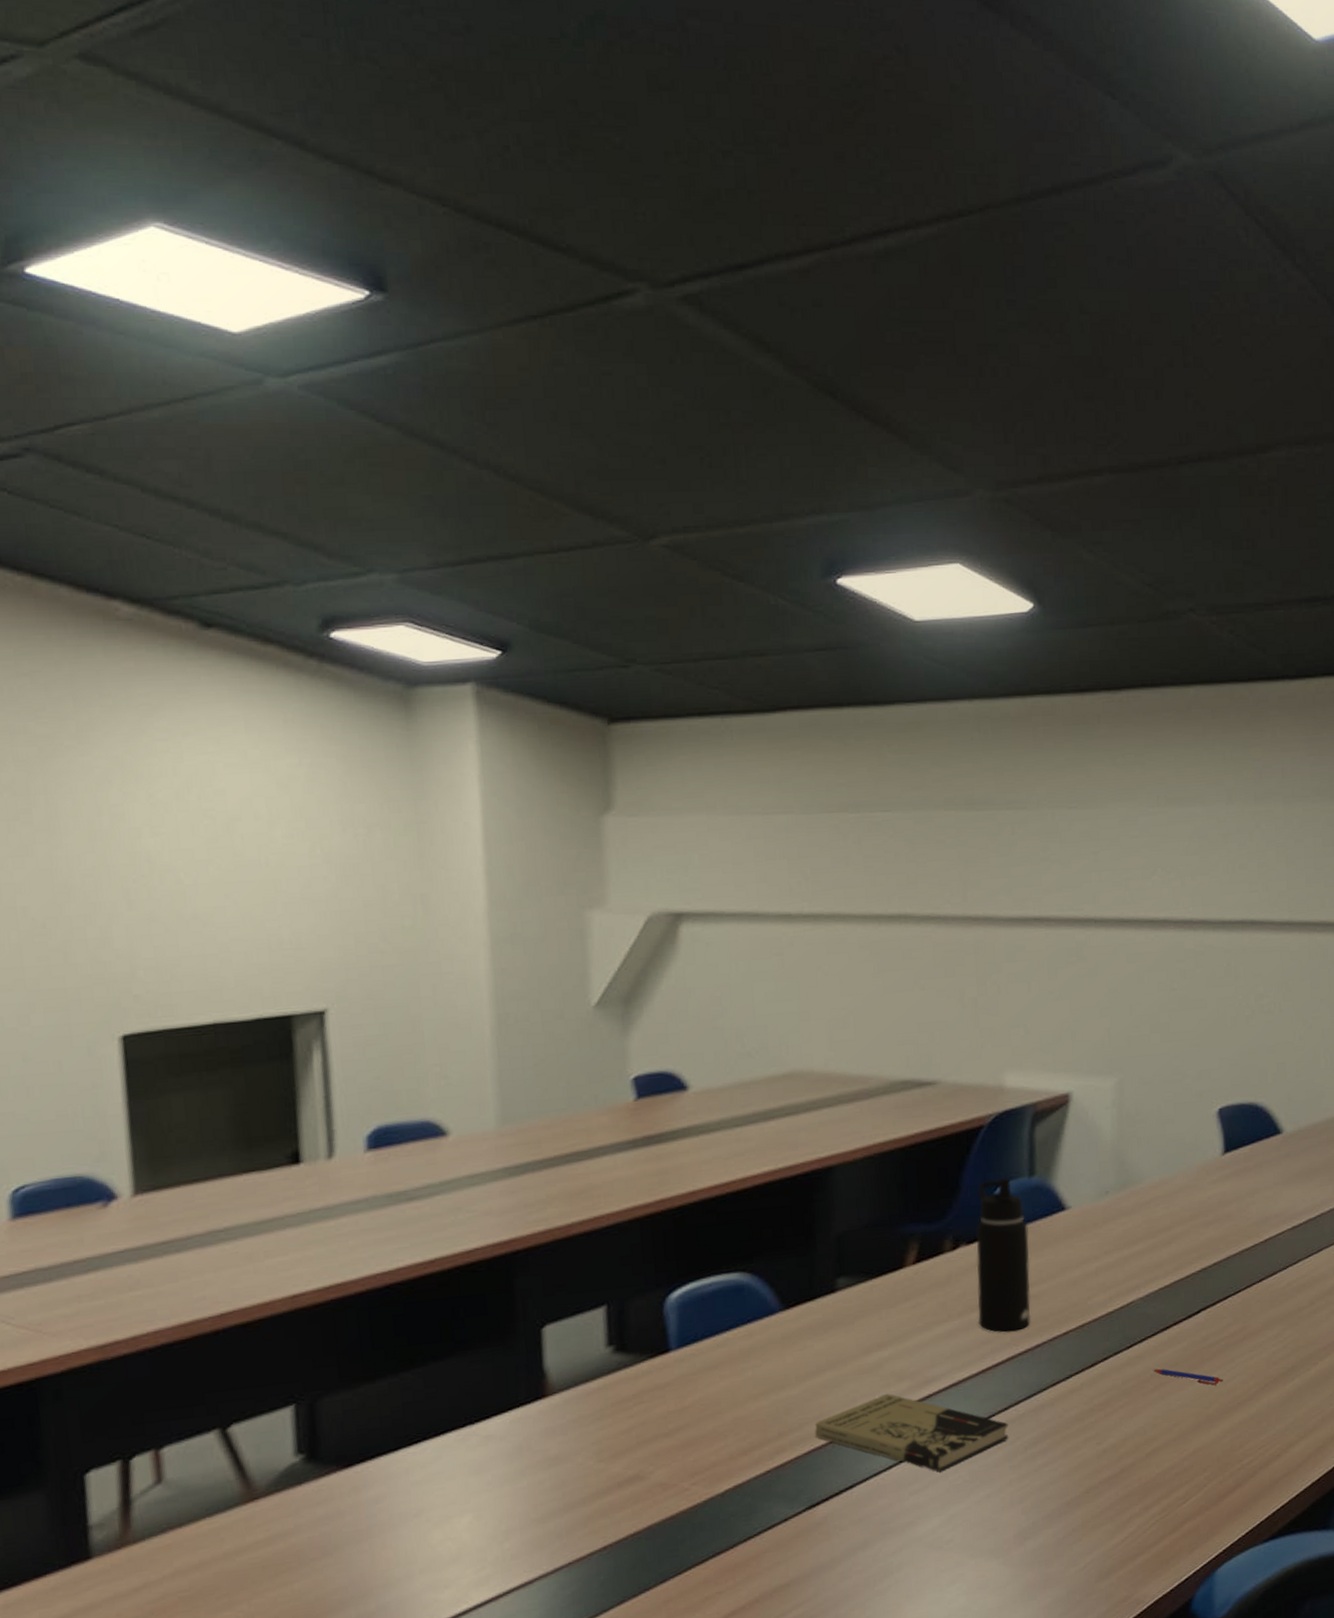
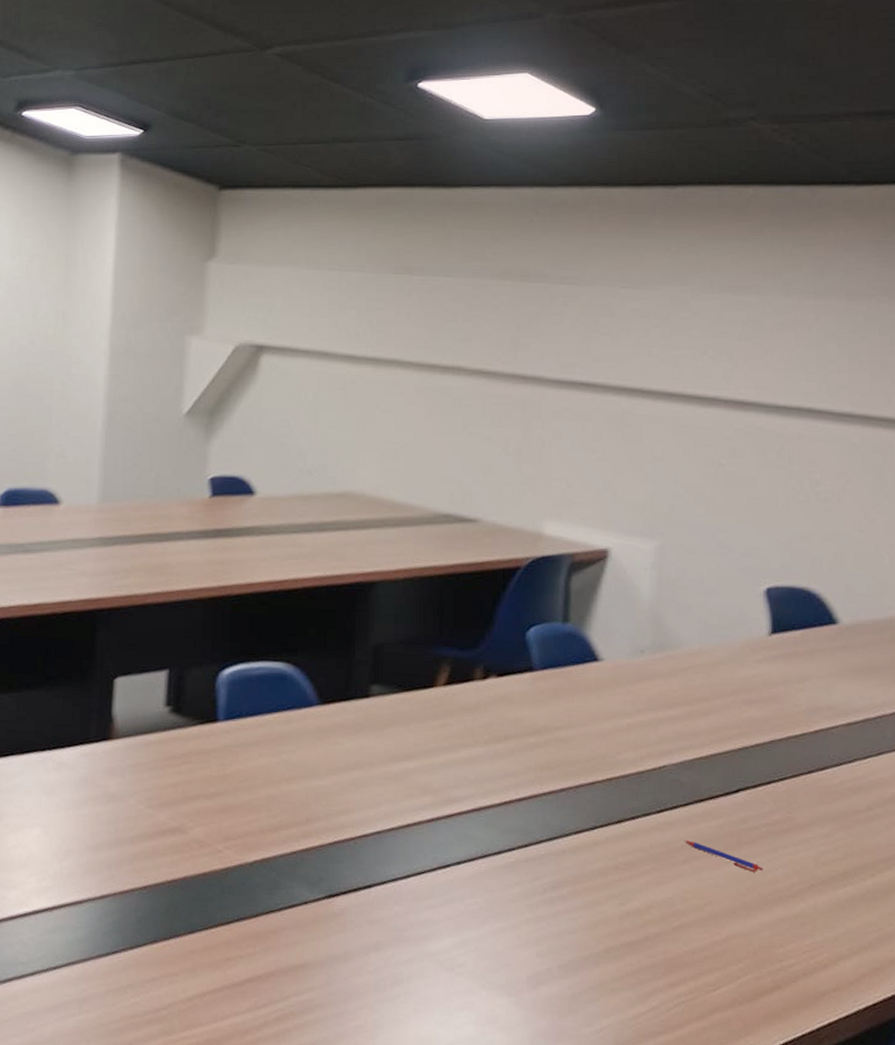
book: present [814,1393,1009,1472] -> none [340,803,528,893]
water bottle: present [975,1176,1031,1332] -> none [504,618,559,771]

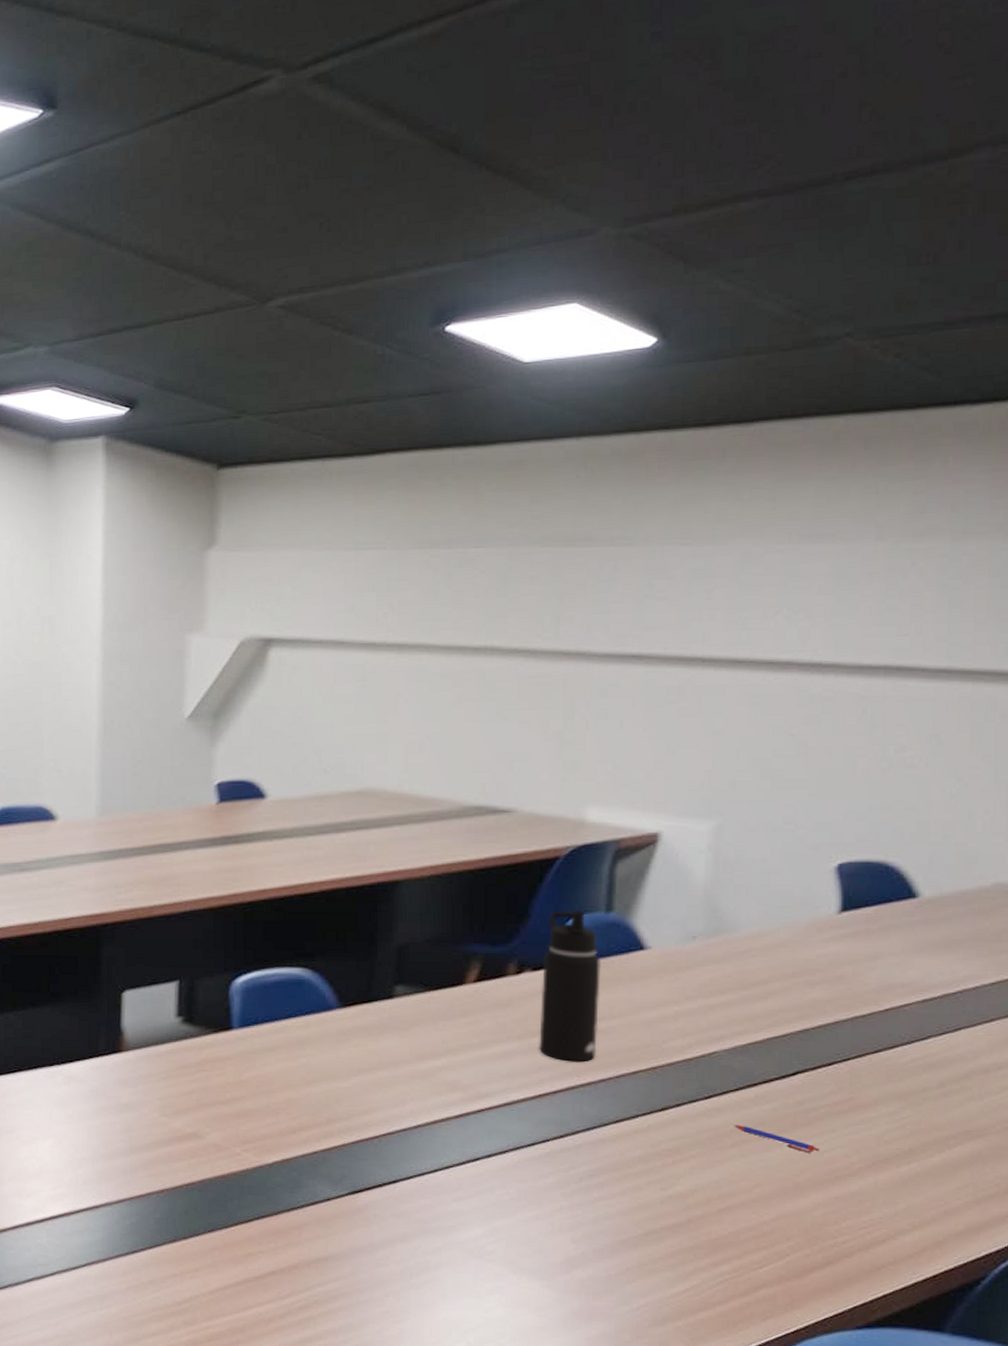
water bottle: none [504,618,559,771] -> present [539,909,601,1063]

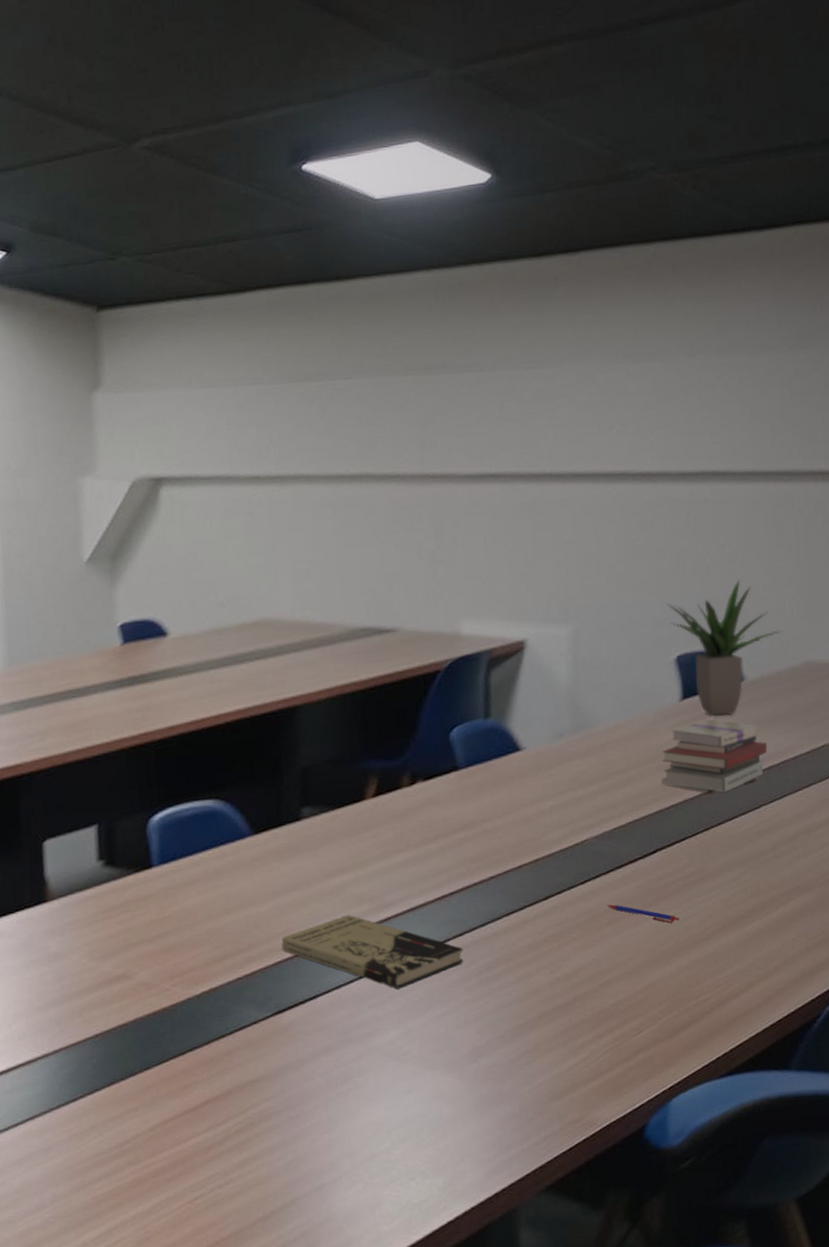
book: none [363,1100,563,1185] -> present [281,914,464,989]
water bottle: present [539,909,601,1063] -> none [432,718,486,864]
books: none [809,935,941,1017] -> present [661,719,767,793]
potted plant: none [830,786,971,934] -> present [667,579,783,716]

